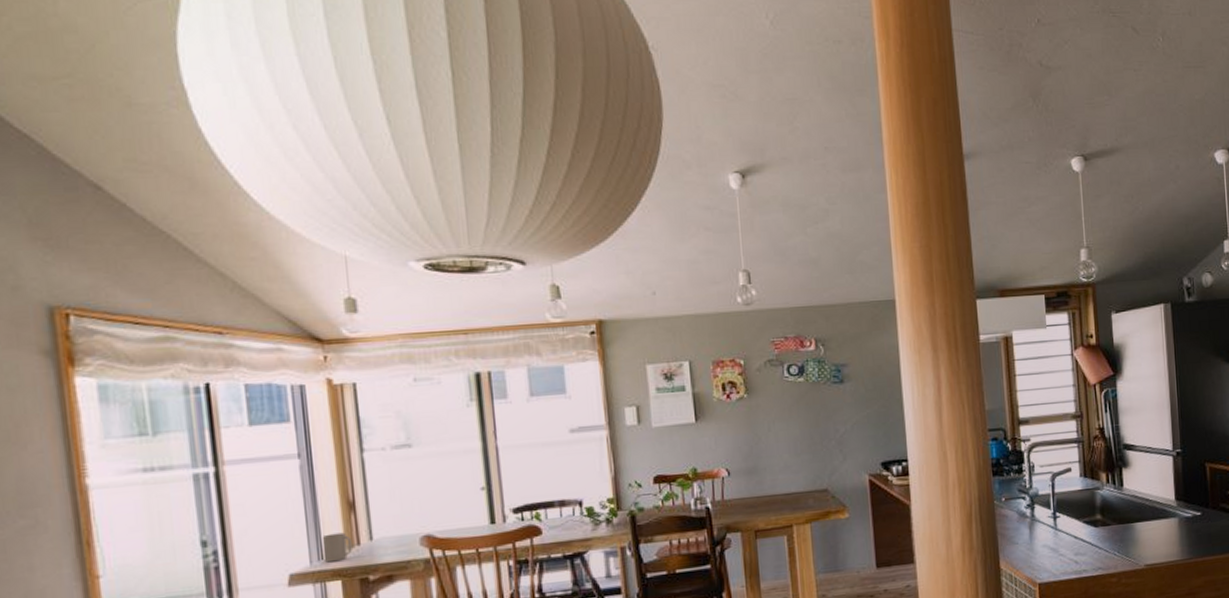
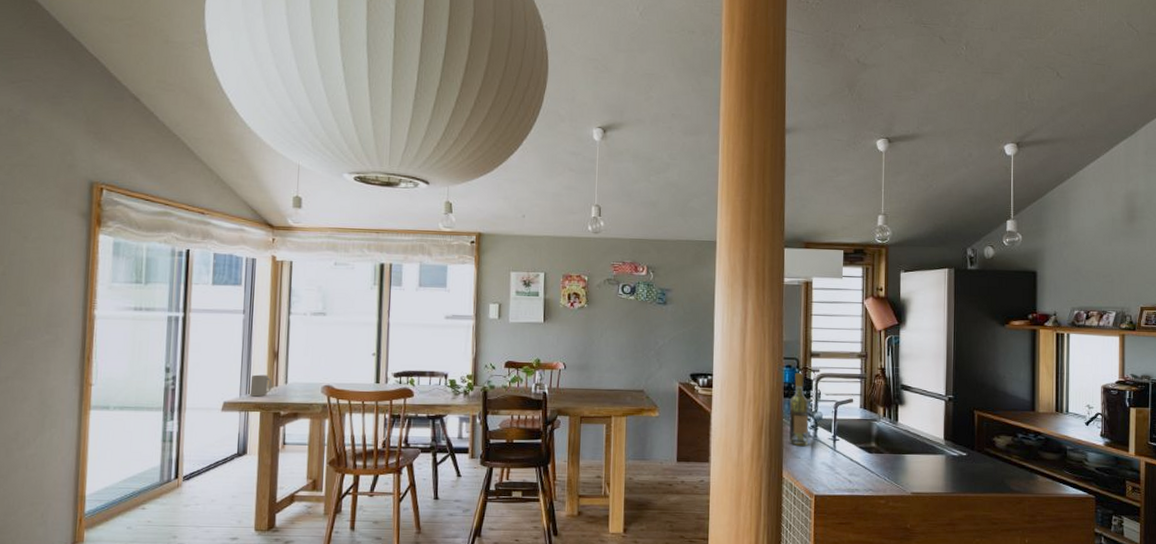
bottle: none [999,445,1025,530] -> present [789,373,809,446]

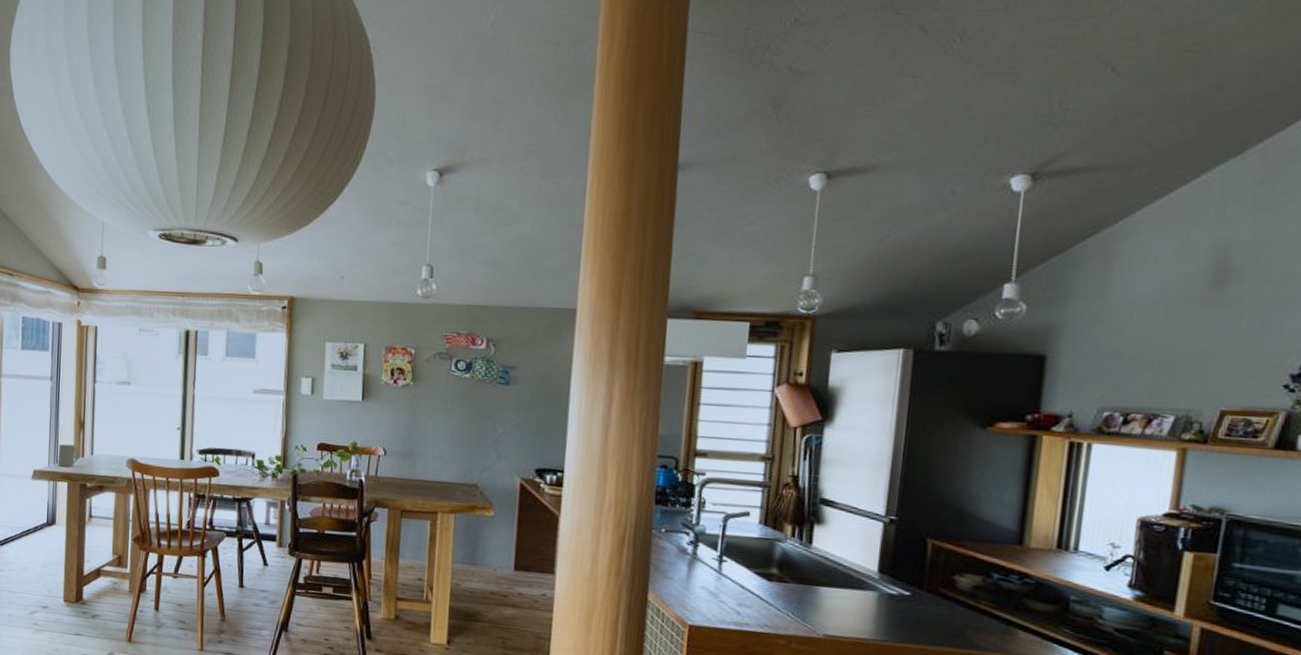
bottle: present [789,373,809,446] -> none [659,475,689,565]

